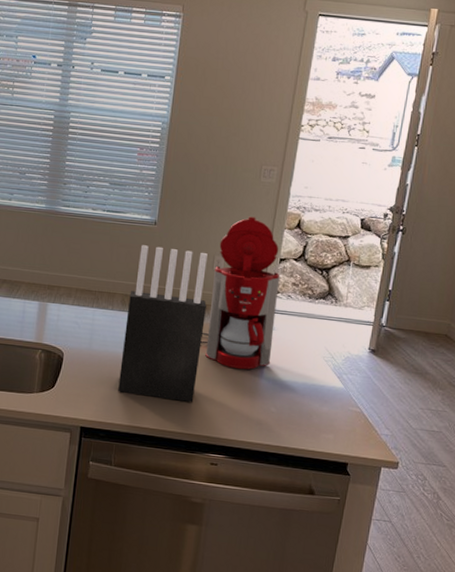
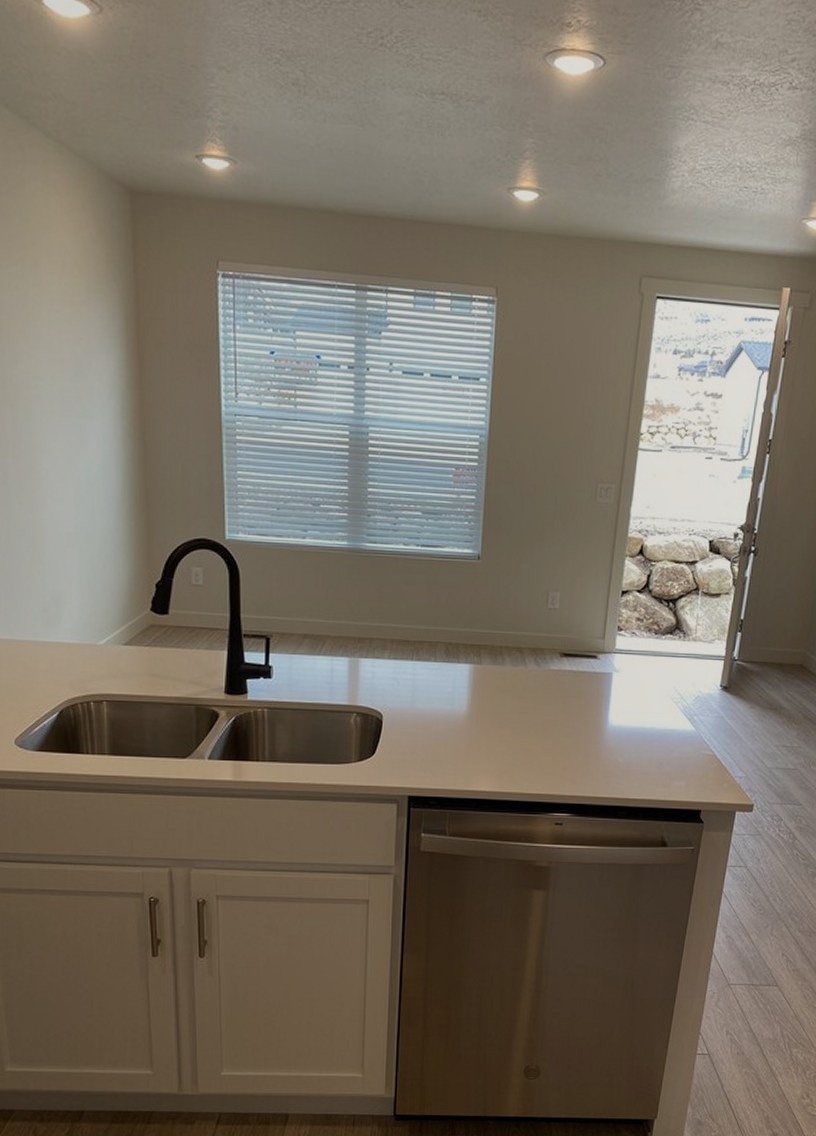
knife block: present [118,245,208,402] -> none [448,584,542,759]
coffee maker: present [200,216,280,370] -> none [537,544,623,718]

